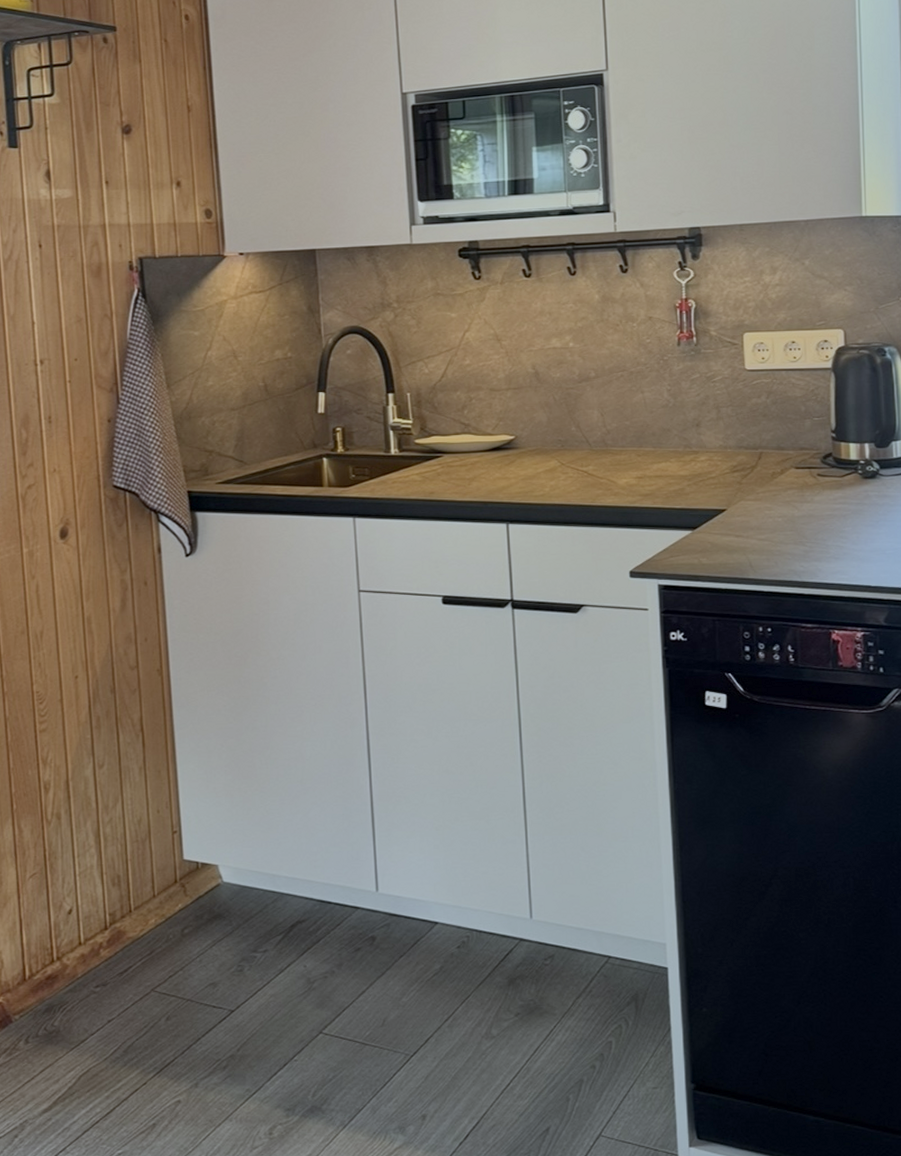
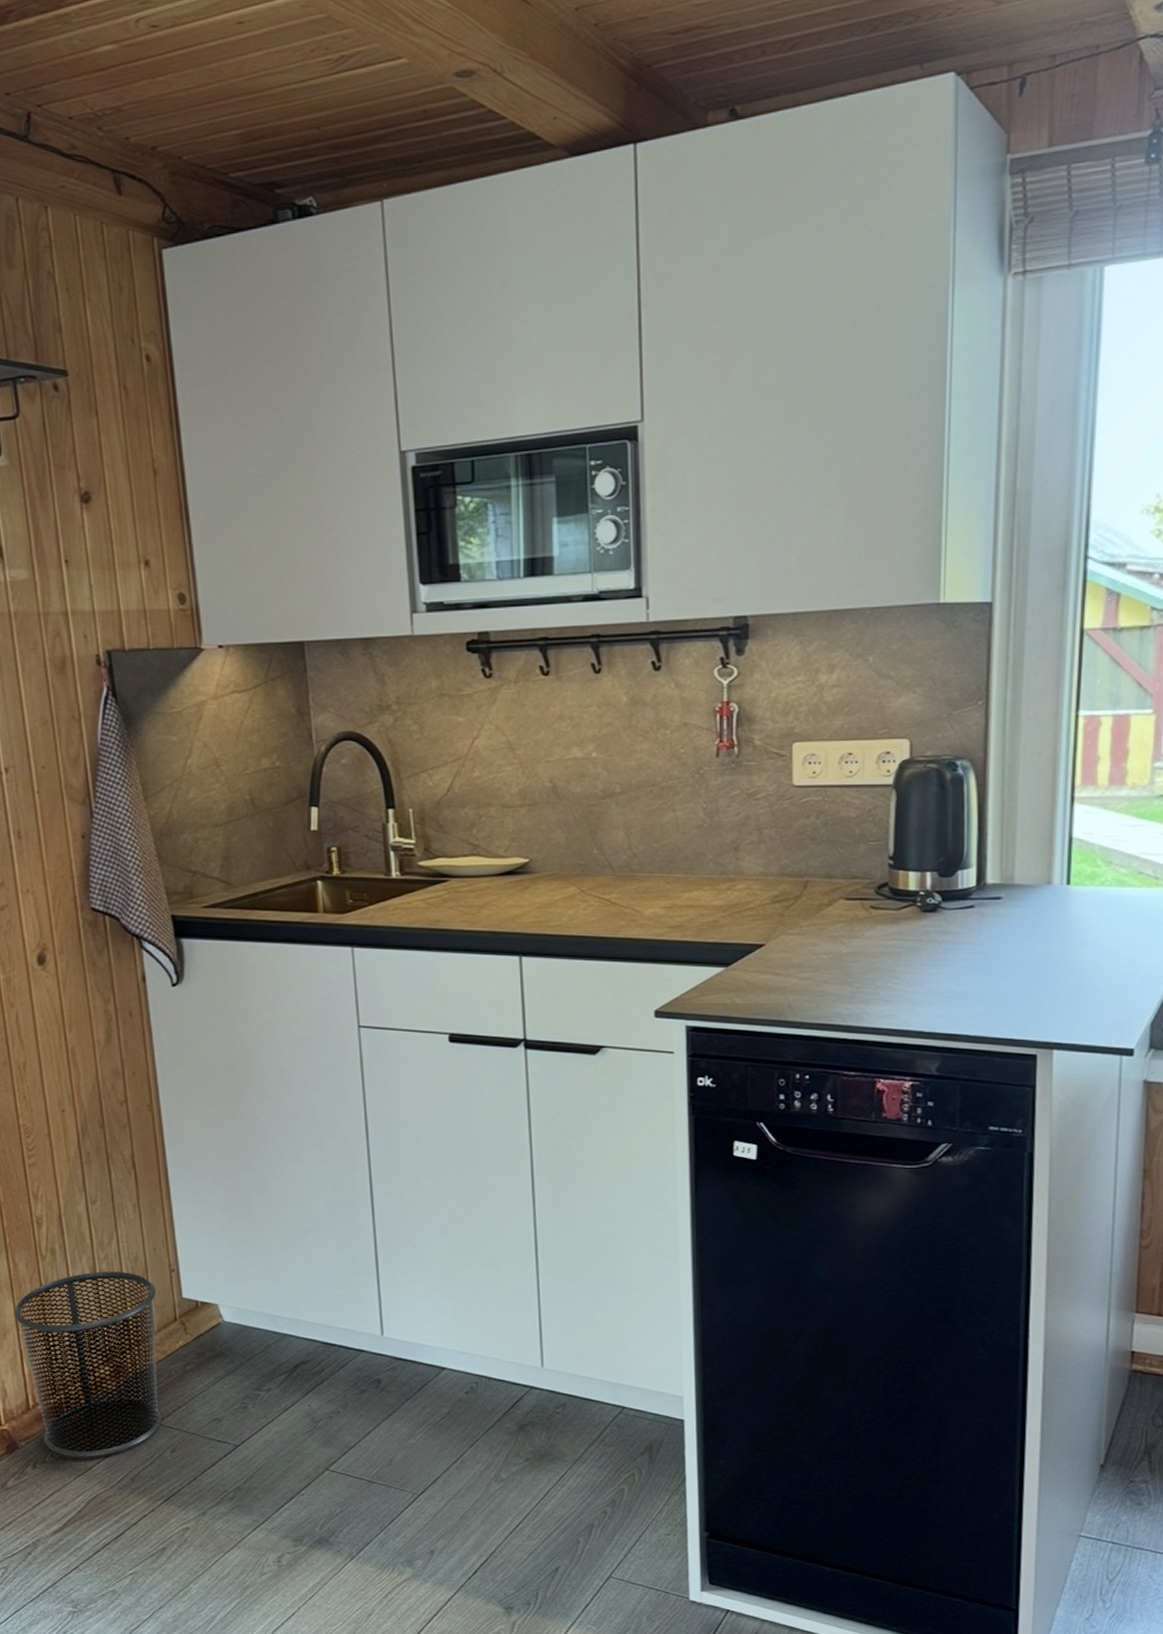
waste bin: none [16,835,159,1030] -> present [14,1271,162,1458]

